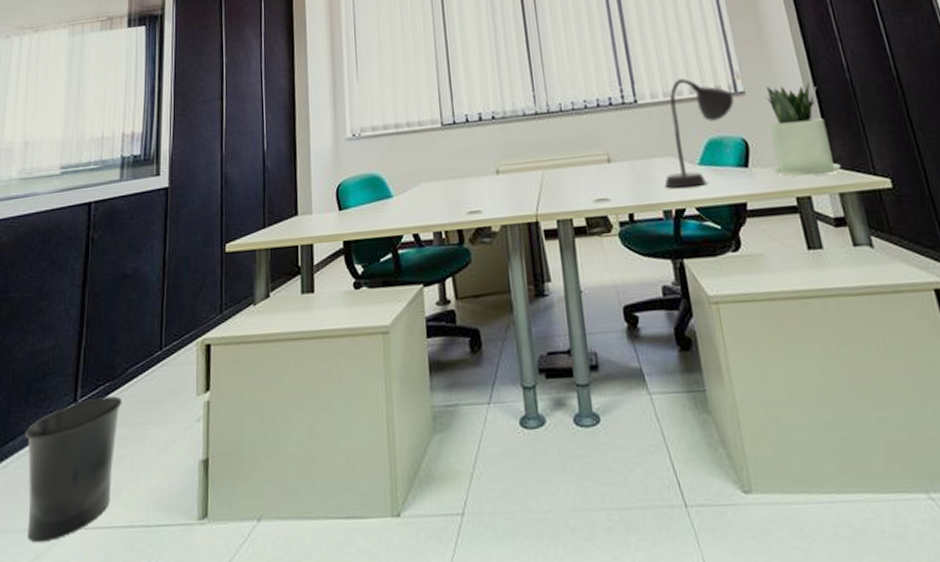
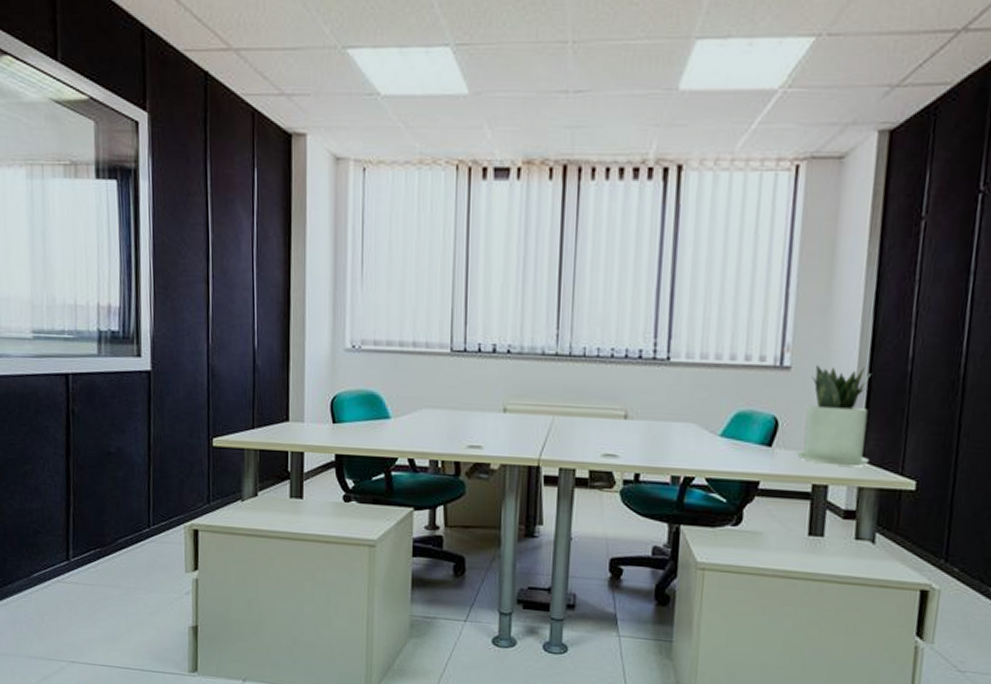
waste bin: present [25,396,122,542] -> none [22,559,113,668]
desk lamp: present [664,78,735,188] -> none [678,341,778,458]

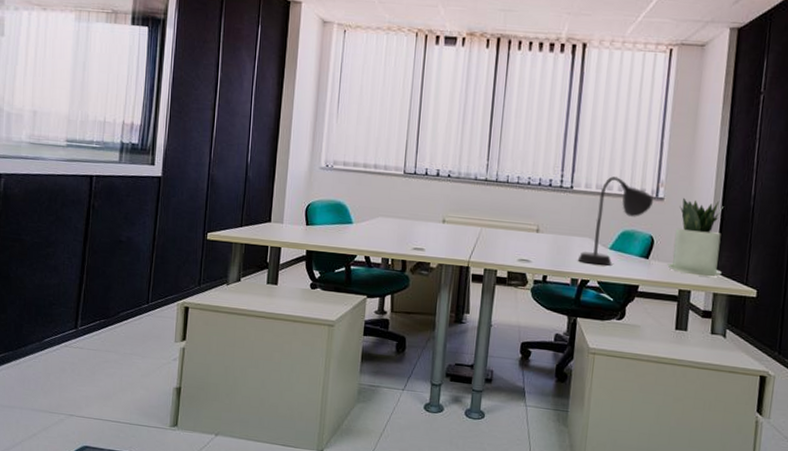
desk lamp: none [678,341,778,458] -> present [577,176,654,266]

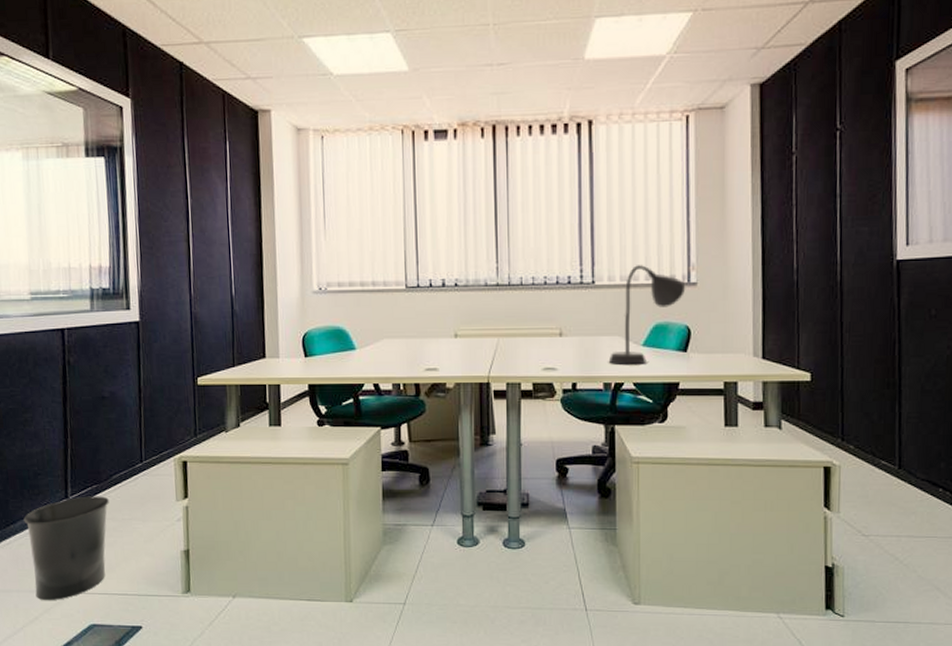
waste bin: none [34,328,114,420] -> present [23,496,109,600]
planter: present [667,197,723,277] -> none [708,278,771,364]

